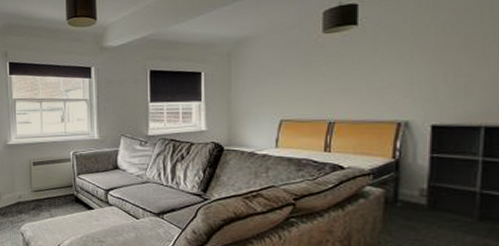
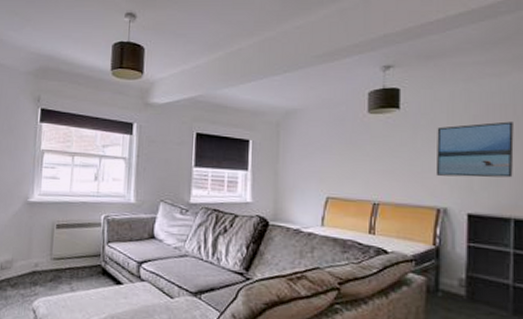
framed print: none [396,25,489,89] -> present [435,121,514,178]

